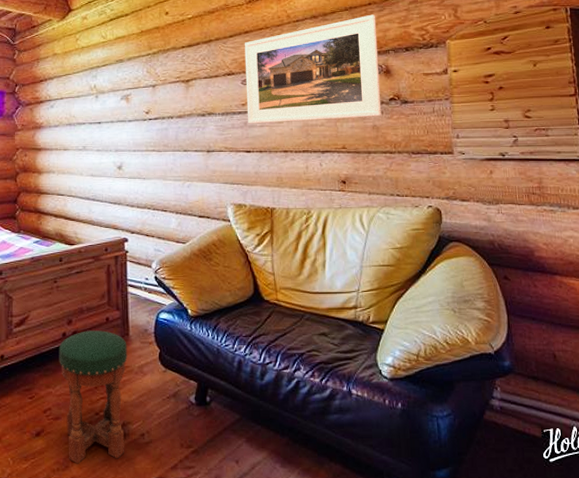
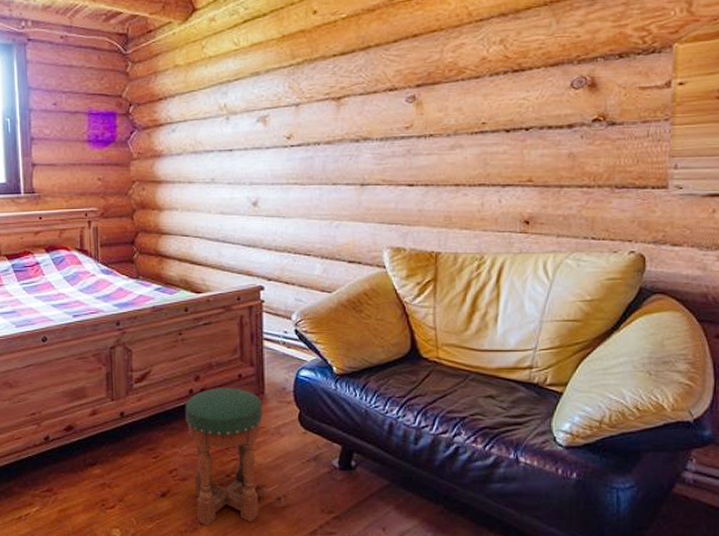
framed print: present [244,14,382,124] -> none [411,10,584,152]

